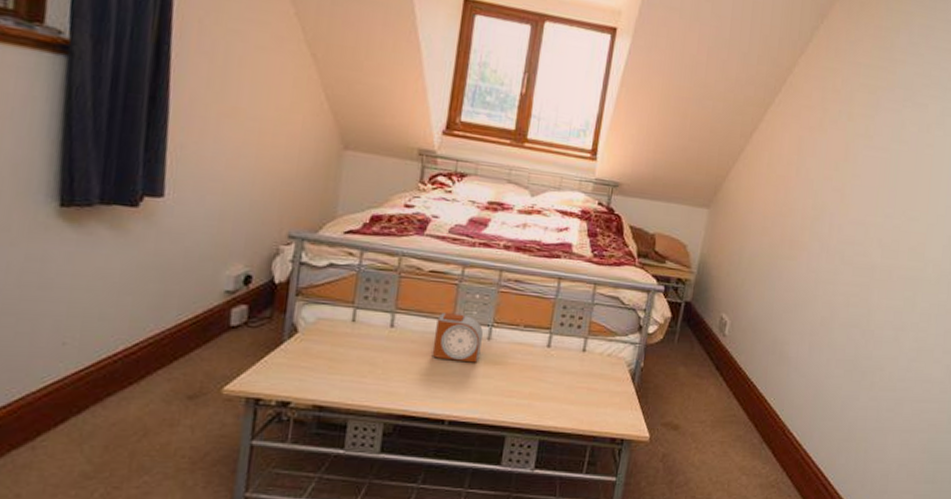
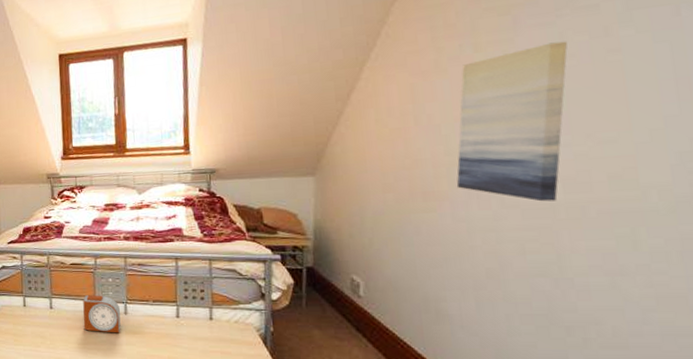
wall art: none [814,127,905,263] -> present [456,41,568,202]

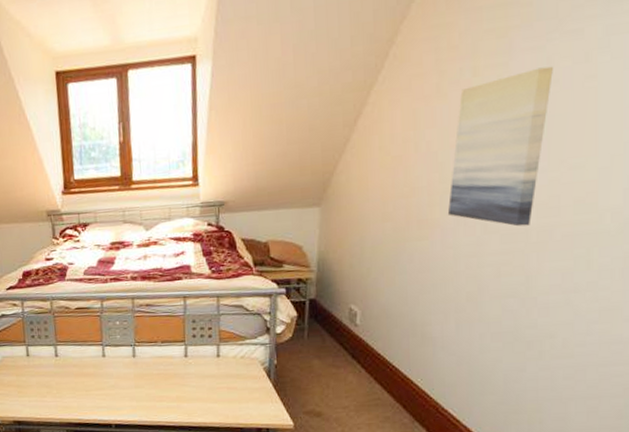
alarm clock: present [83,295,121,333] -> none [89,339,129,377]

